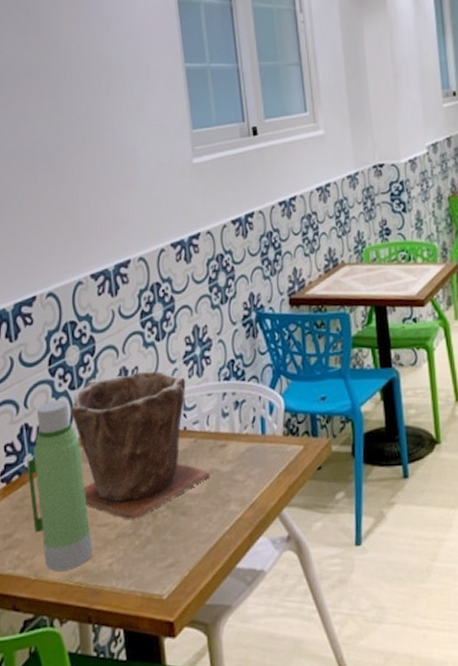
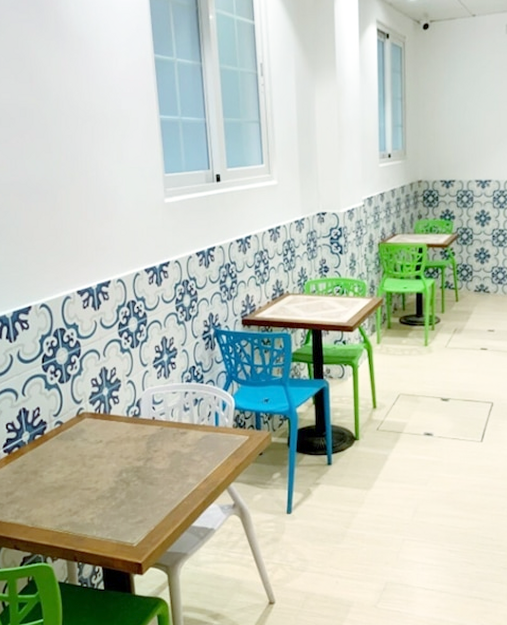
water bottle: present [27,401,92,571] -> none [25,391,78,521]
plant pot: present [71,371,212,521] -> none [61,371,174,487]

